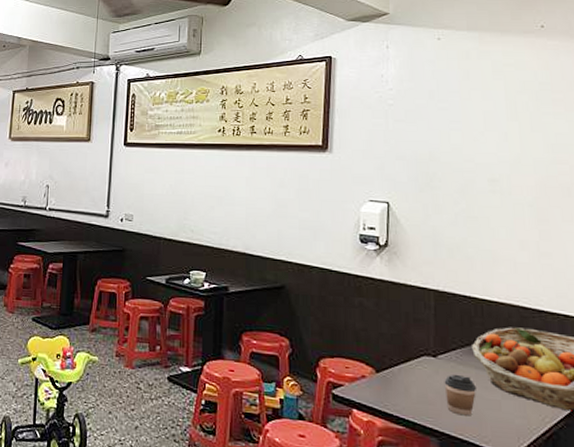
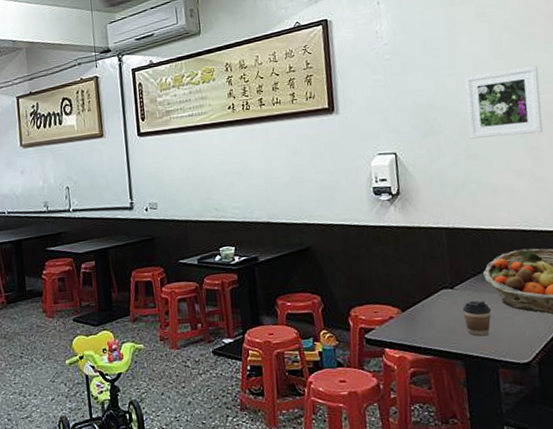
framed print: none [471,132,556,205] -> present [464,65,543,139]

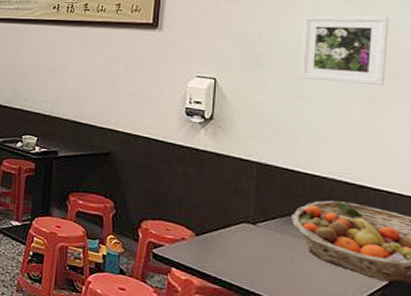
coffee cup: present [462,300,492,337] -> none [262,241,295,281]

